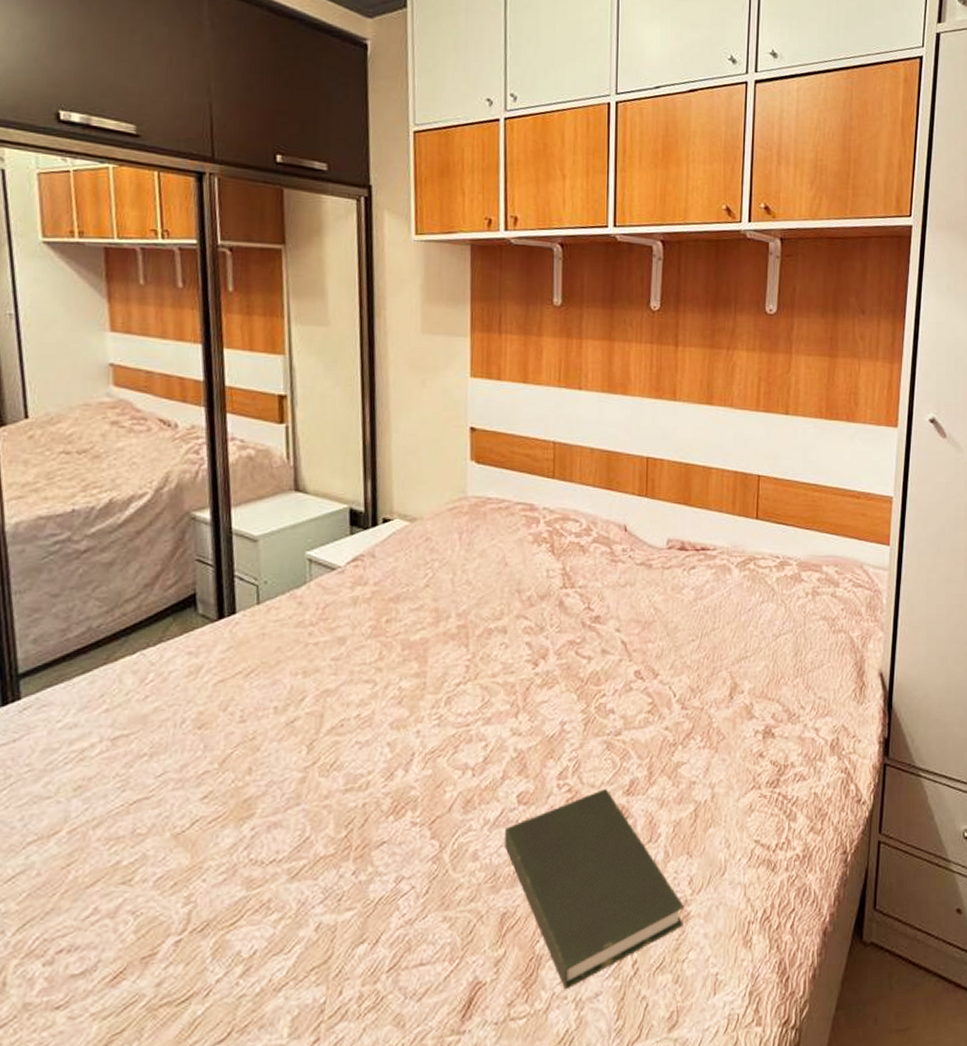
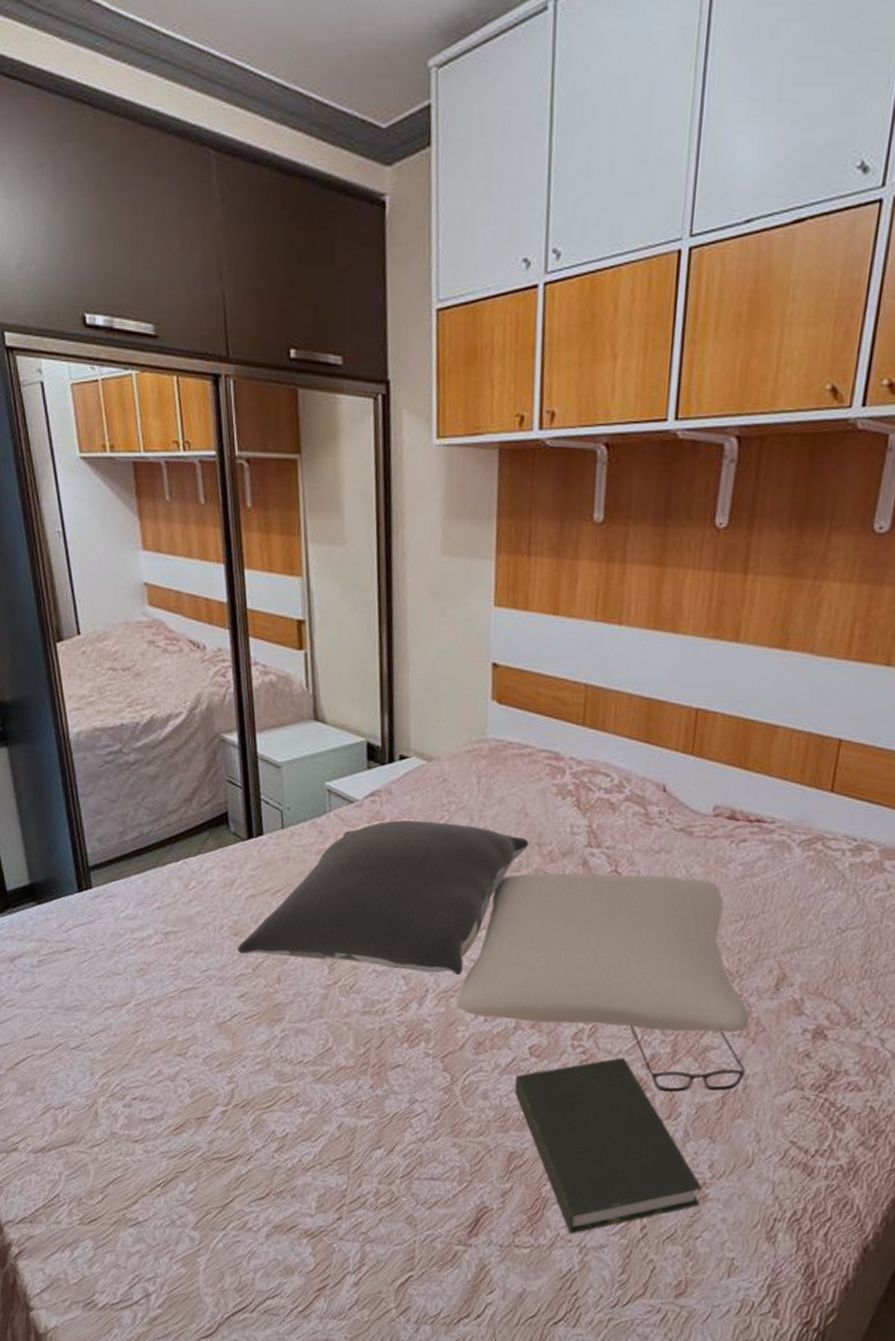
pillow: none [202,580,510,749] -> present [238,819,530,975]
cushion: none [443,606,711,772] -> present [456,872,750,1033]
eyeglasses: none [610,746,711,815] -> present [630,1025,745,1093]

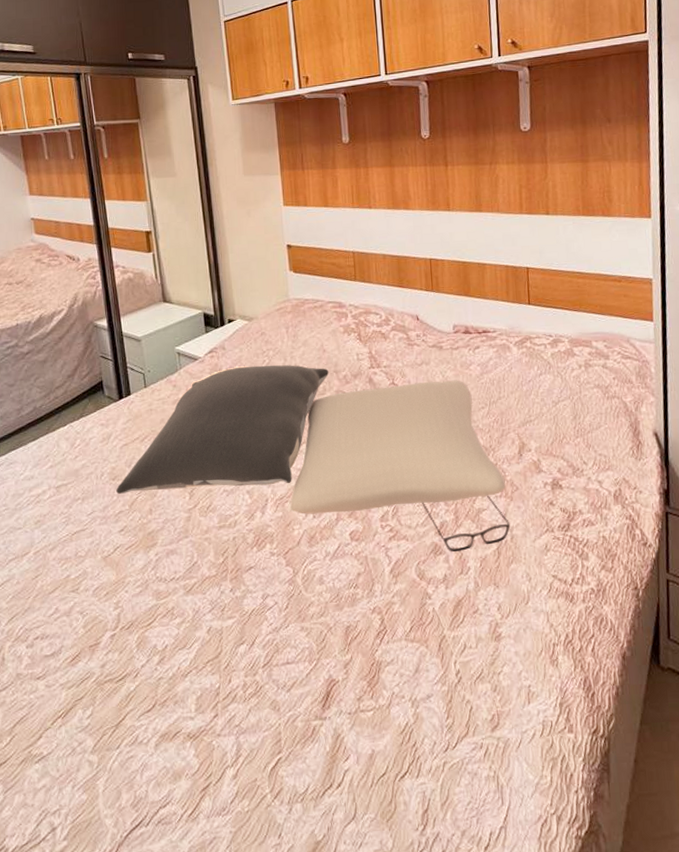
book: present [514,1057,702,1235] -> none [342,530,497,691]

